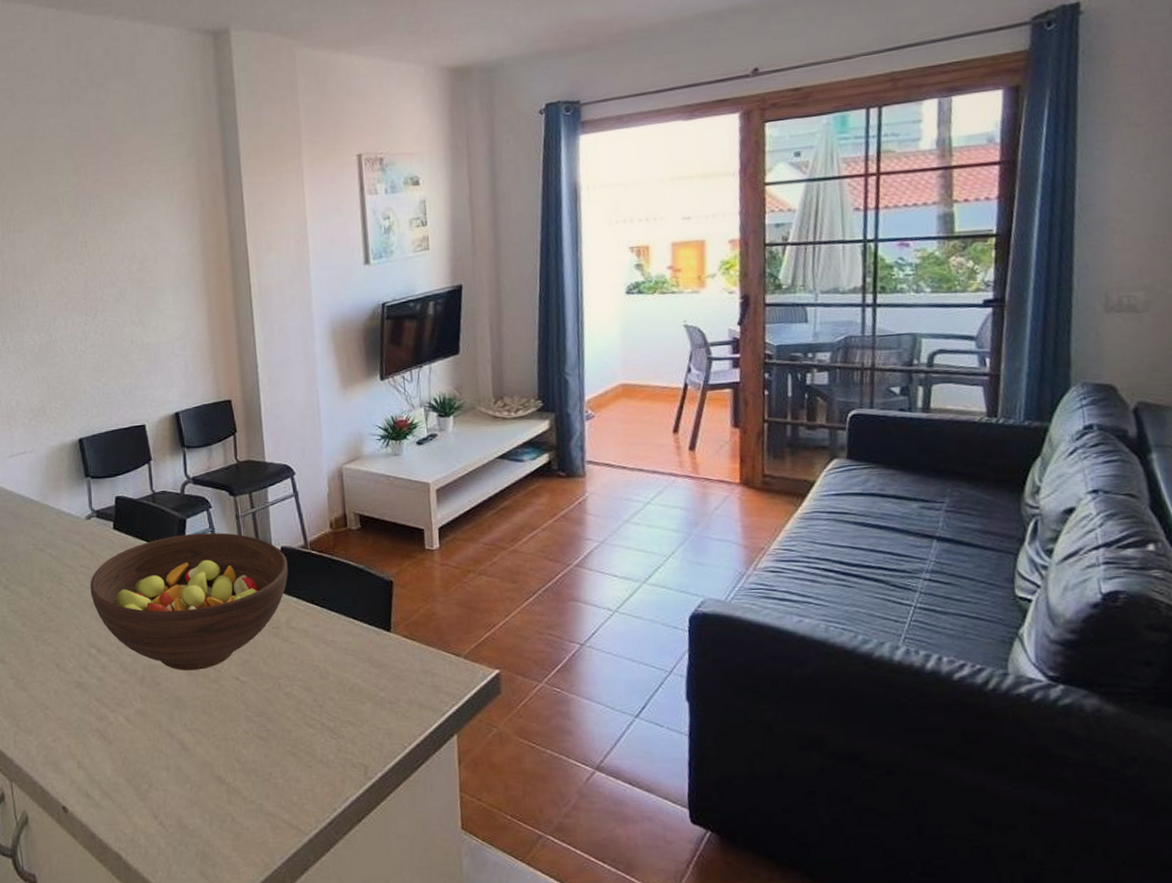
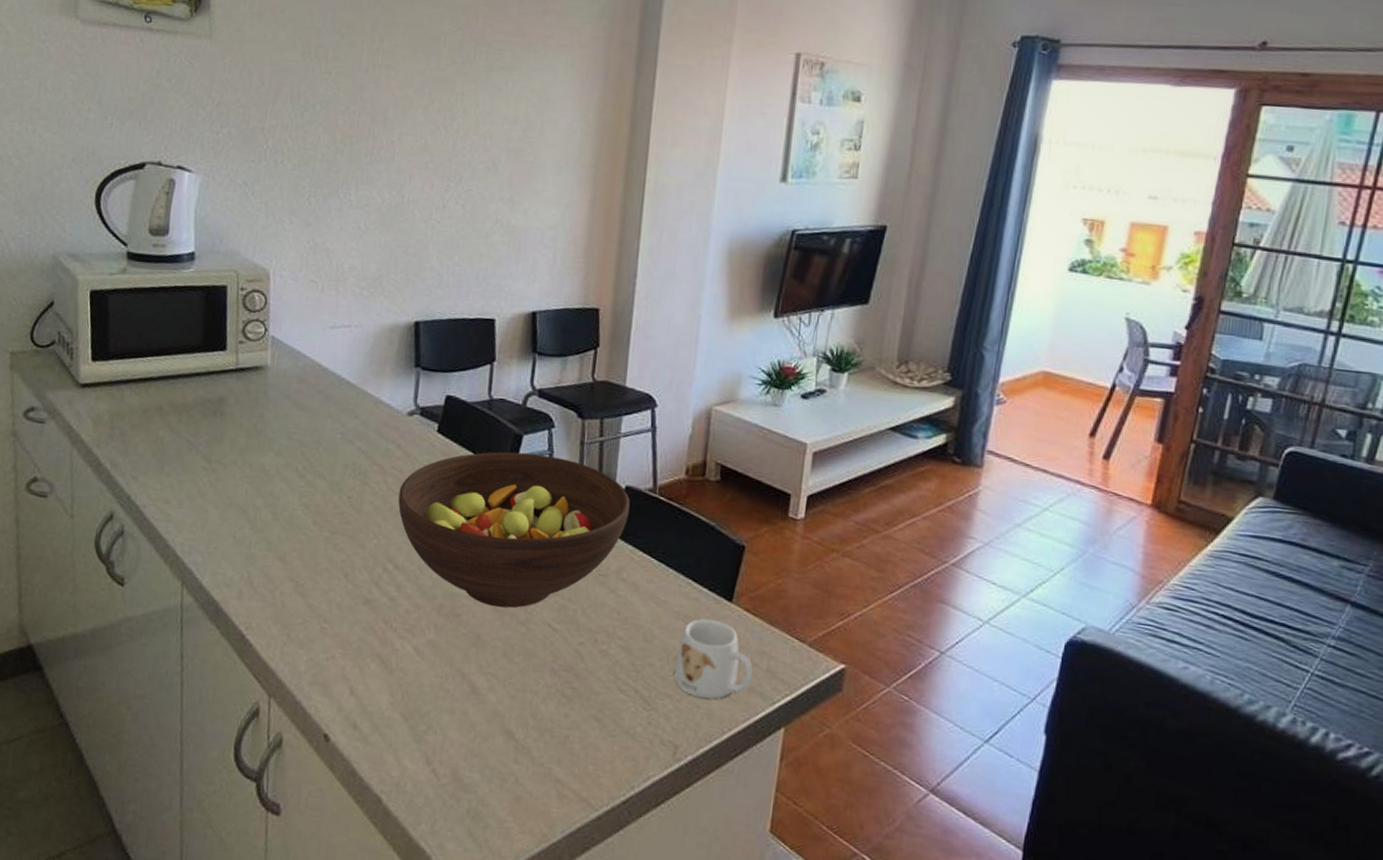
mug: none [350,649,421,719] -> present [673,619,753,699]

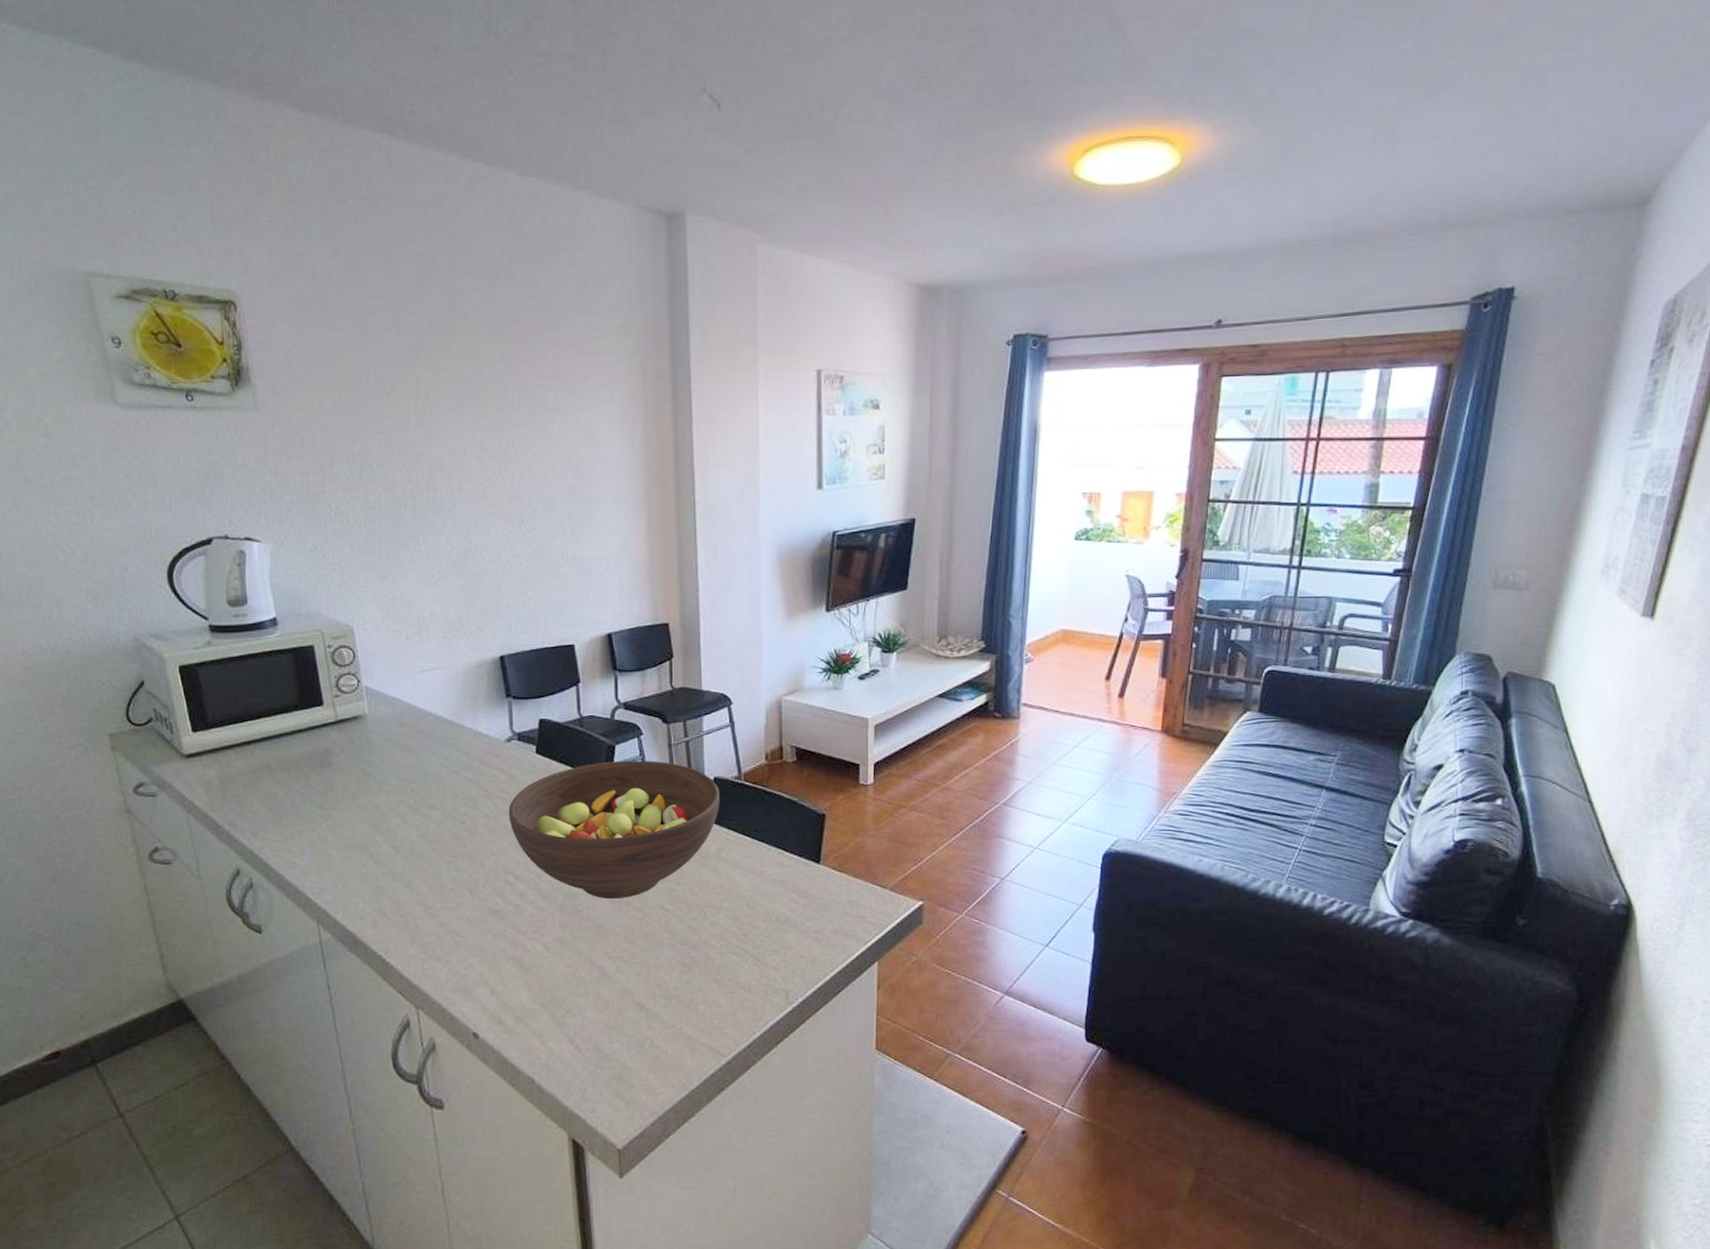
mug: present [673,619,753,699] -> none [777,880,845,948]

